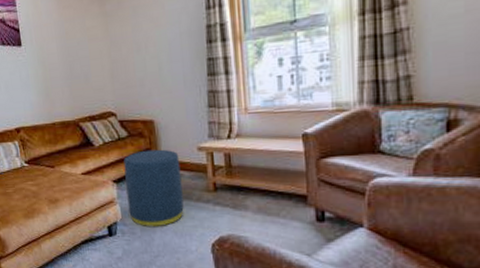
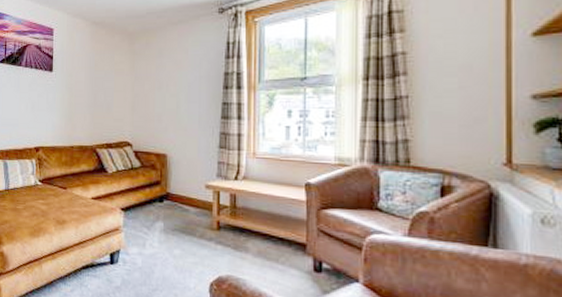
ottoman: present [123,149,184,228] -> none [133,182,187,260]

